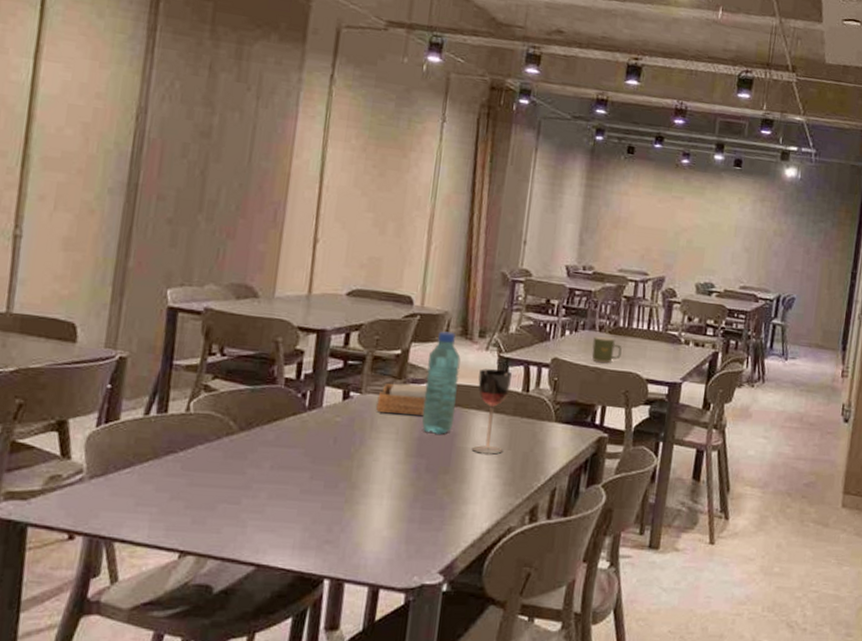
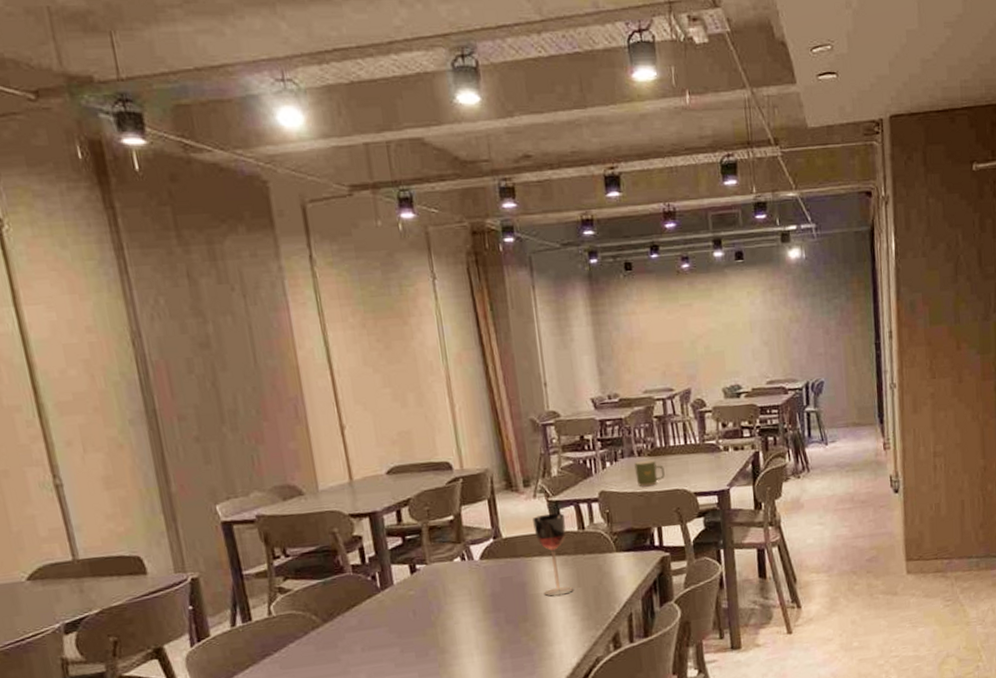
napkin holder: present [376,383,427,417] -> none [443,543,492,579]
water bottle: present [421,331,461,434] -> none [481,488,521,587]

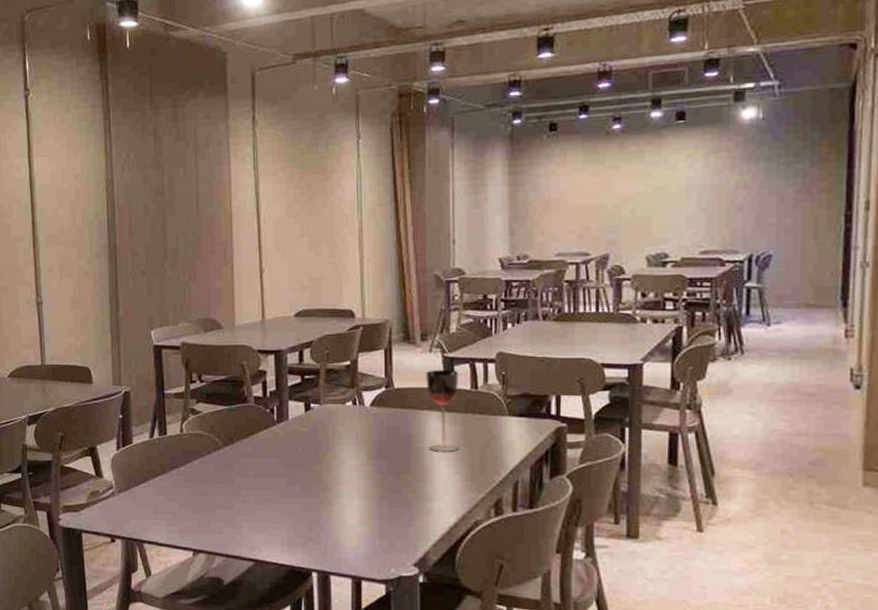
mug: present [634,460,665,486] -> none [538,326,570,351]

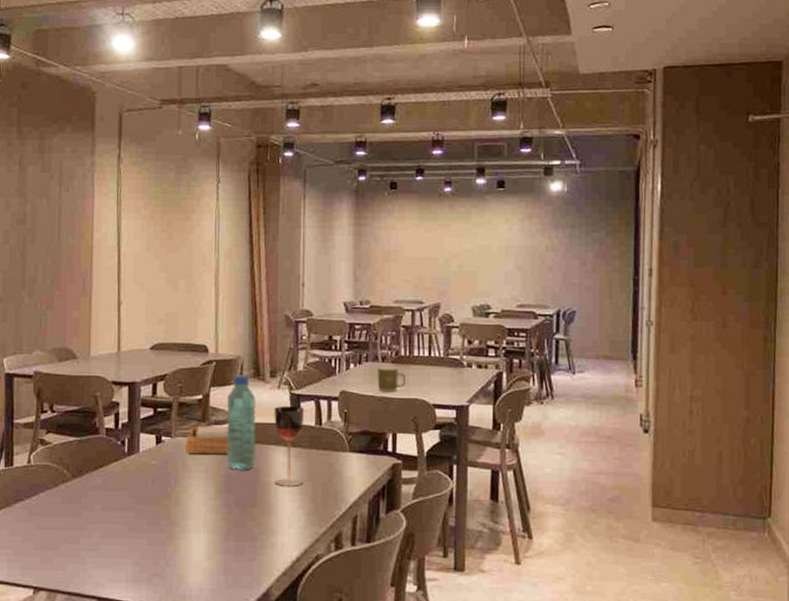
napkin holder: none [335,391,380,421] -> present [186,425,229,455]
water bottle: none [376,339,408,436] -> present [226,374,256,470]
mug: none [538,326,570,351] -> present [377,367,406,391]

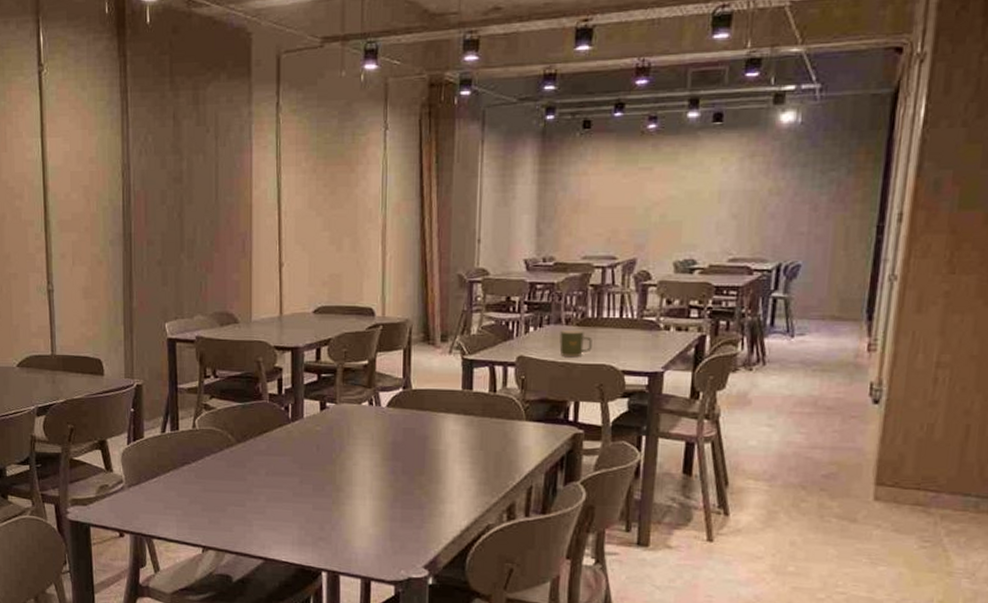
napkin holder: present [186,425,229,455] -> none [351,391,396,422]
water bottle: present [226,374,256,470] -> none [393,339,425,438]
wineglass: present [274,405,304,486] -> none [444,371,477,455]

